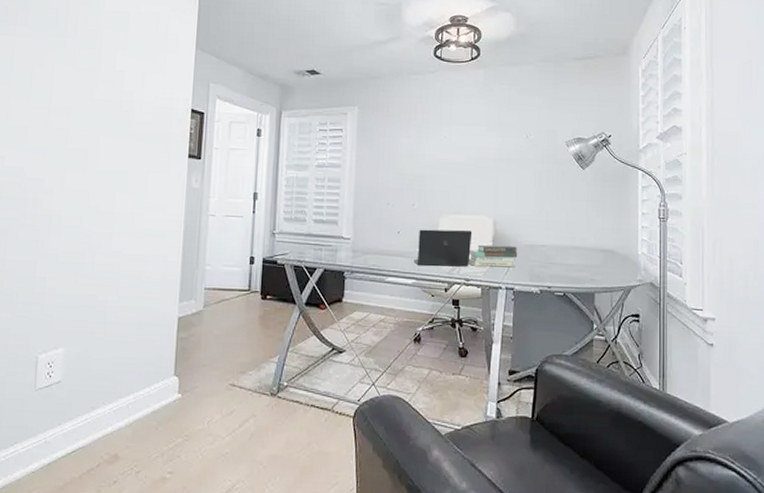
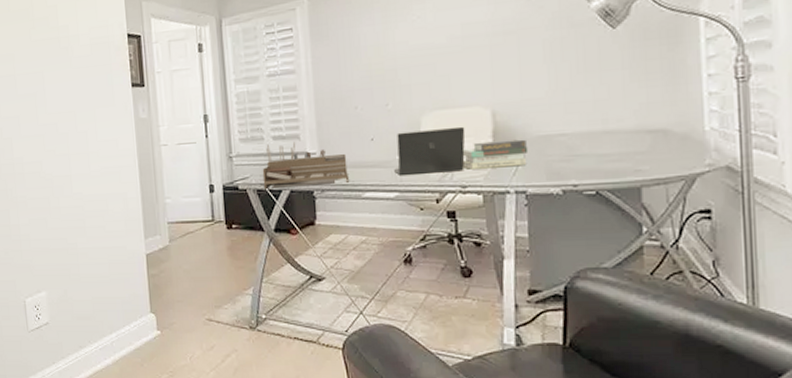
desk organizer: none [300,225,376,268] -> present [262,142,348,190]

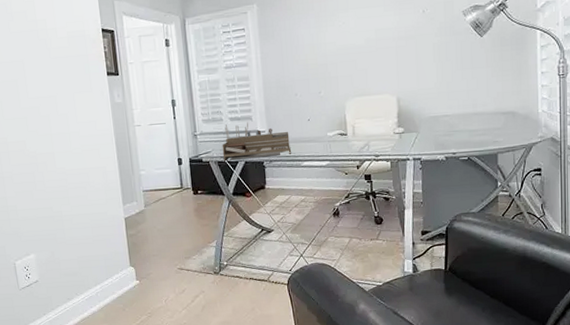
laptop: present [394,126,466,177] -> none [326,109,378,149]
books: present [462,139,529,169] -> none [376,119,423,143]

